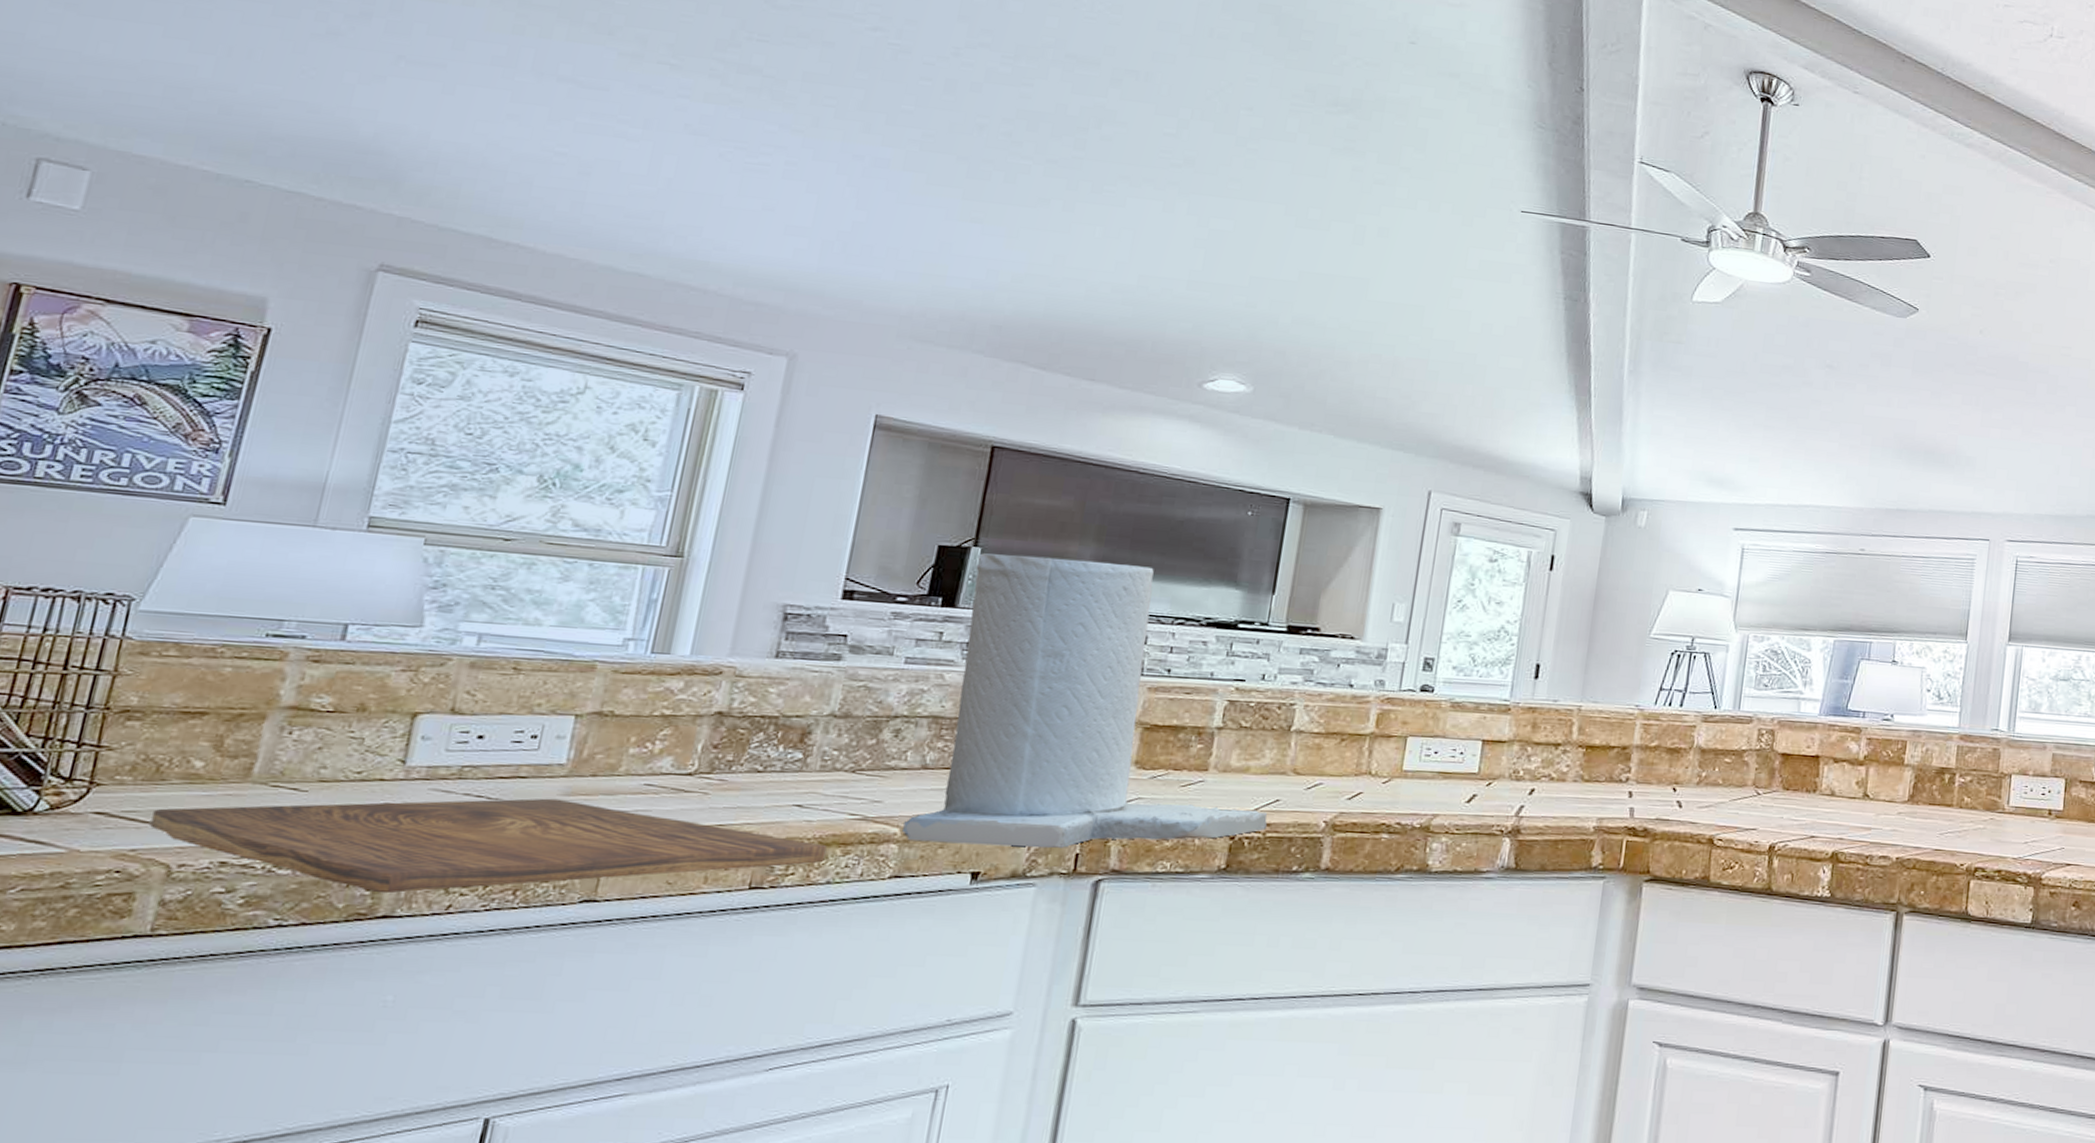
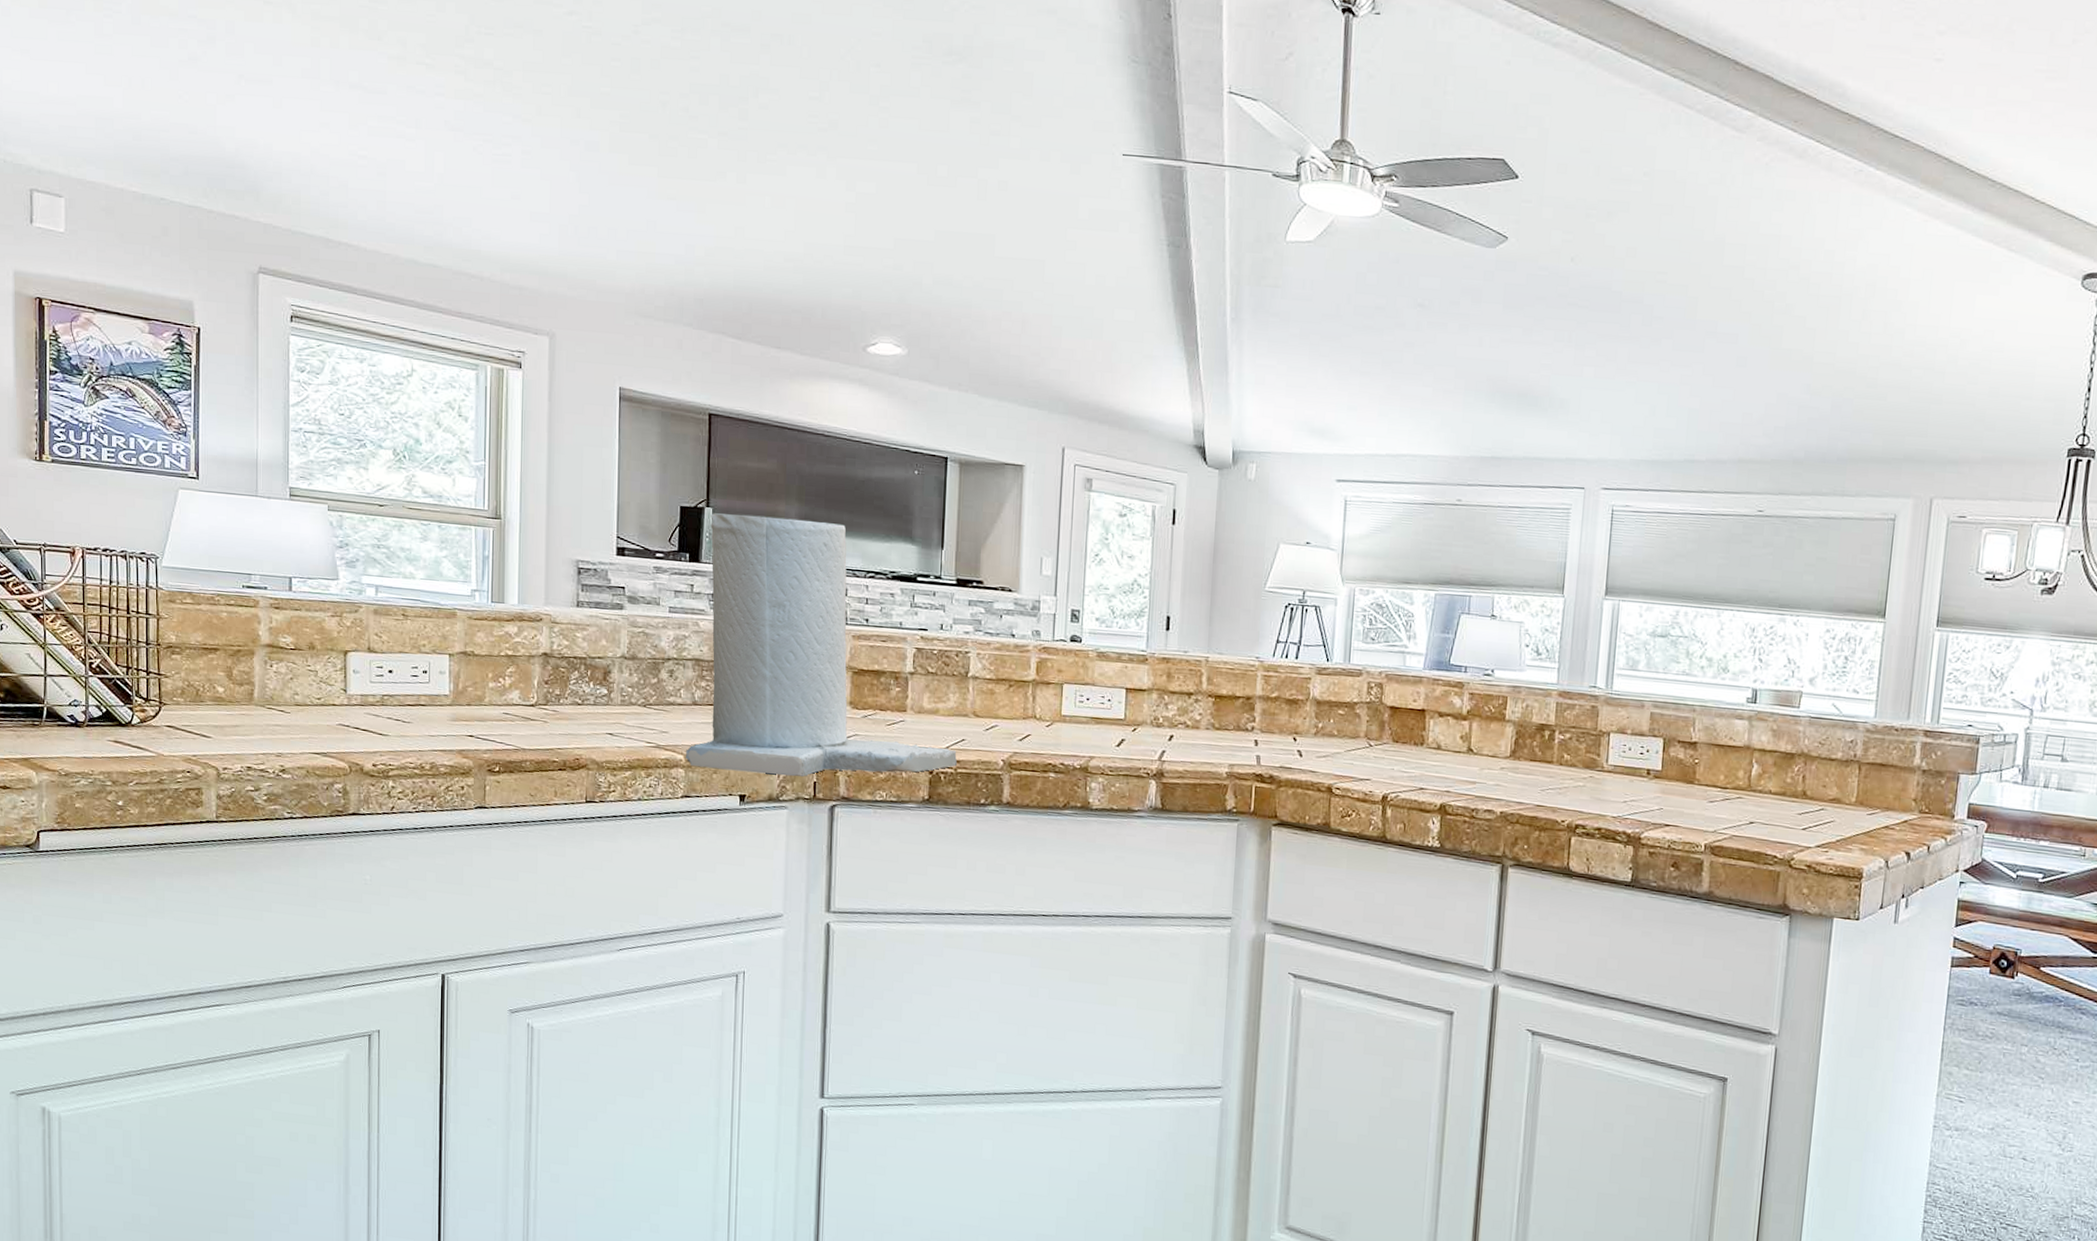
cutting board: present [150,798,827,894] -> none [201,722,635,796]

